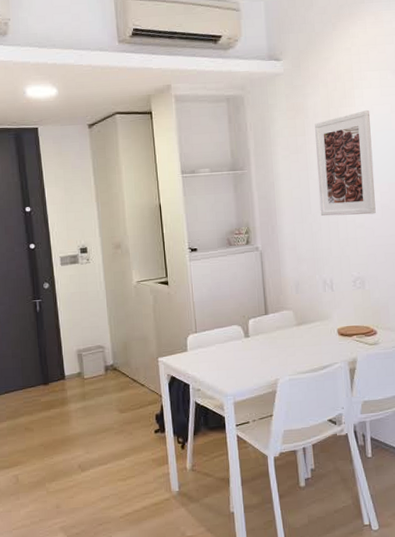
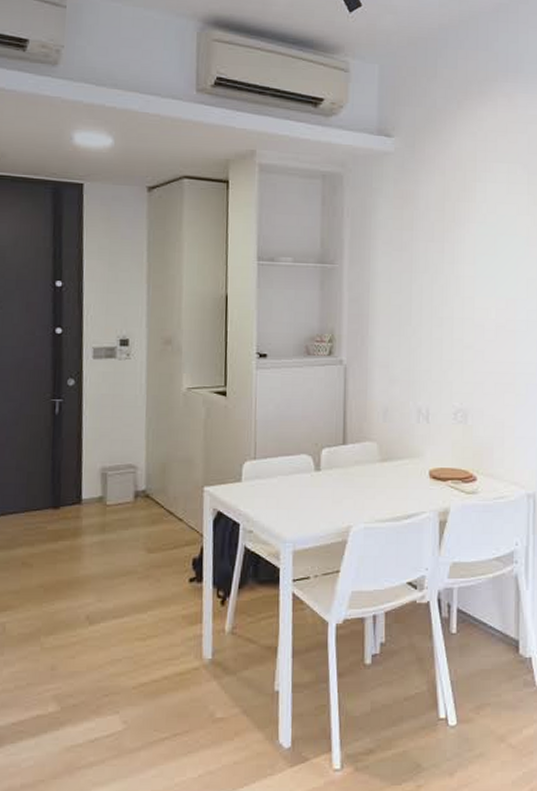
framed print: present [315,110,376,216] -> none [422,208,493,334]

